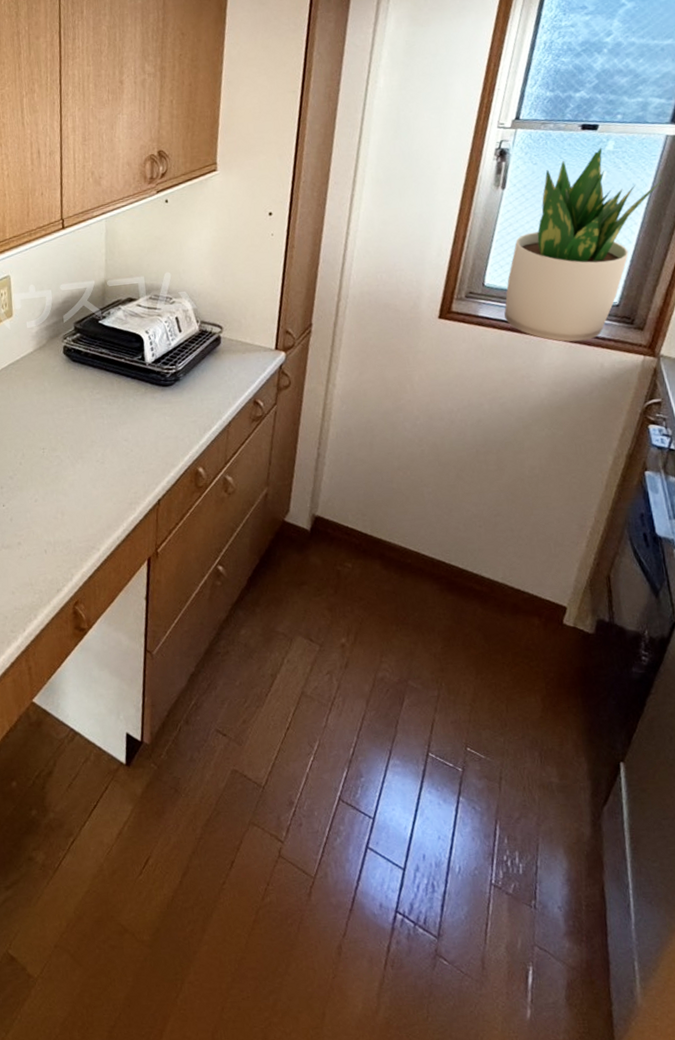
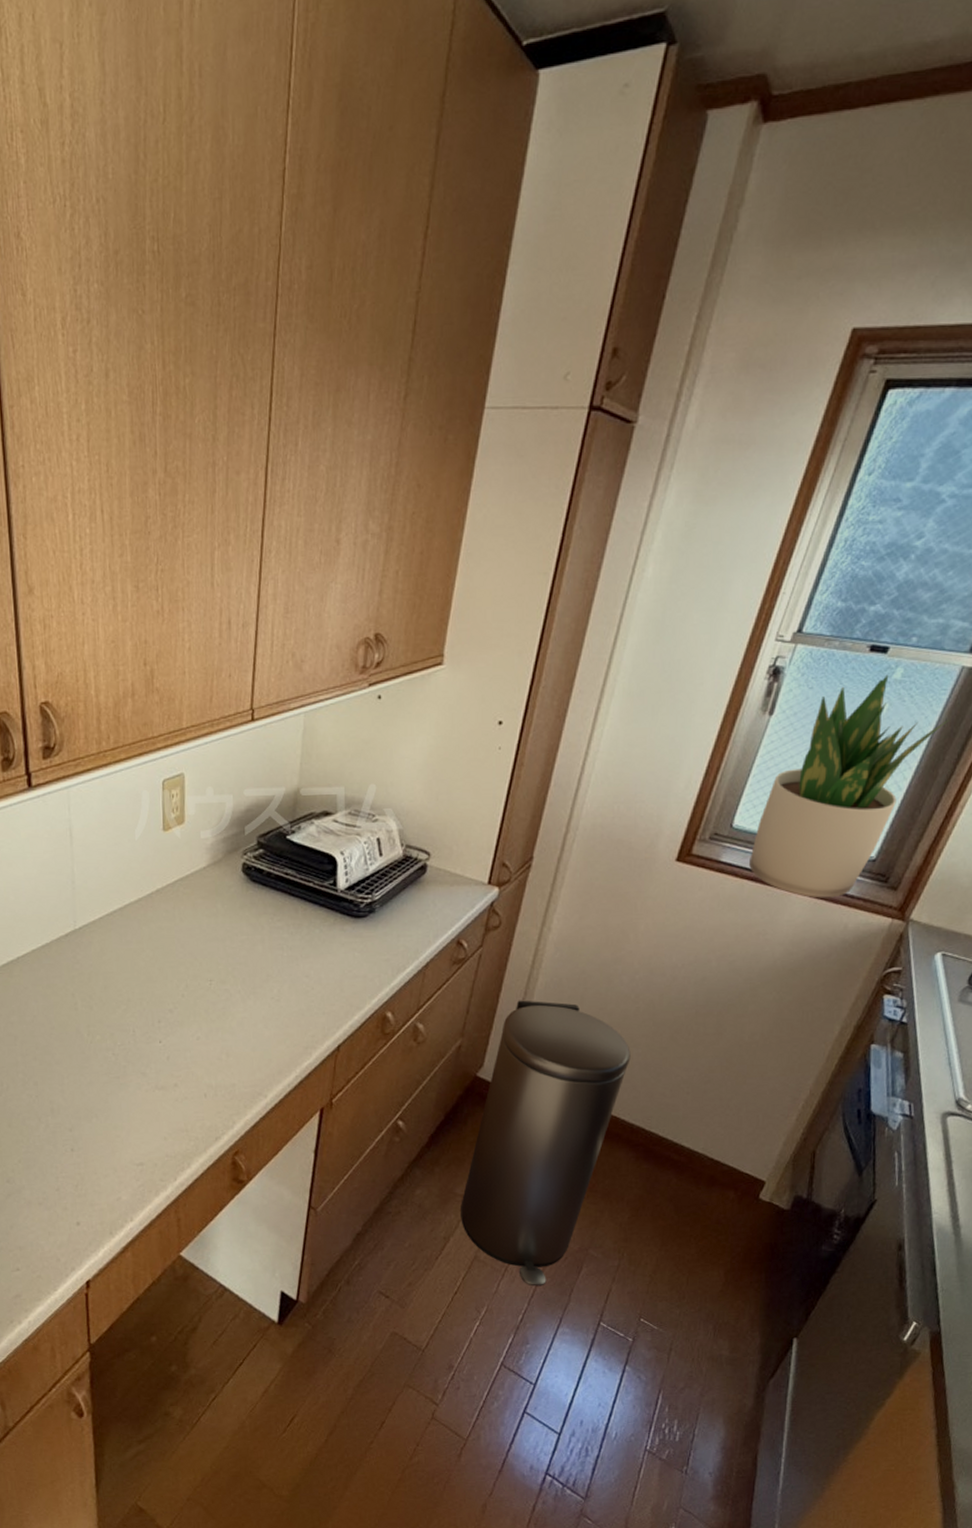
pedal bin: none [283,449,423,720] -> present [461,1000,631,1287]

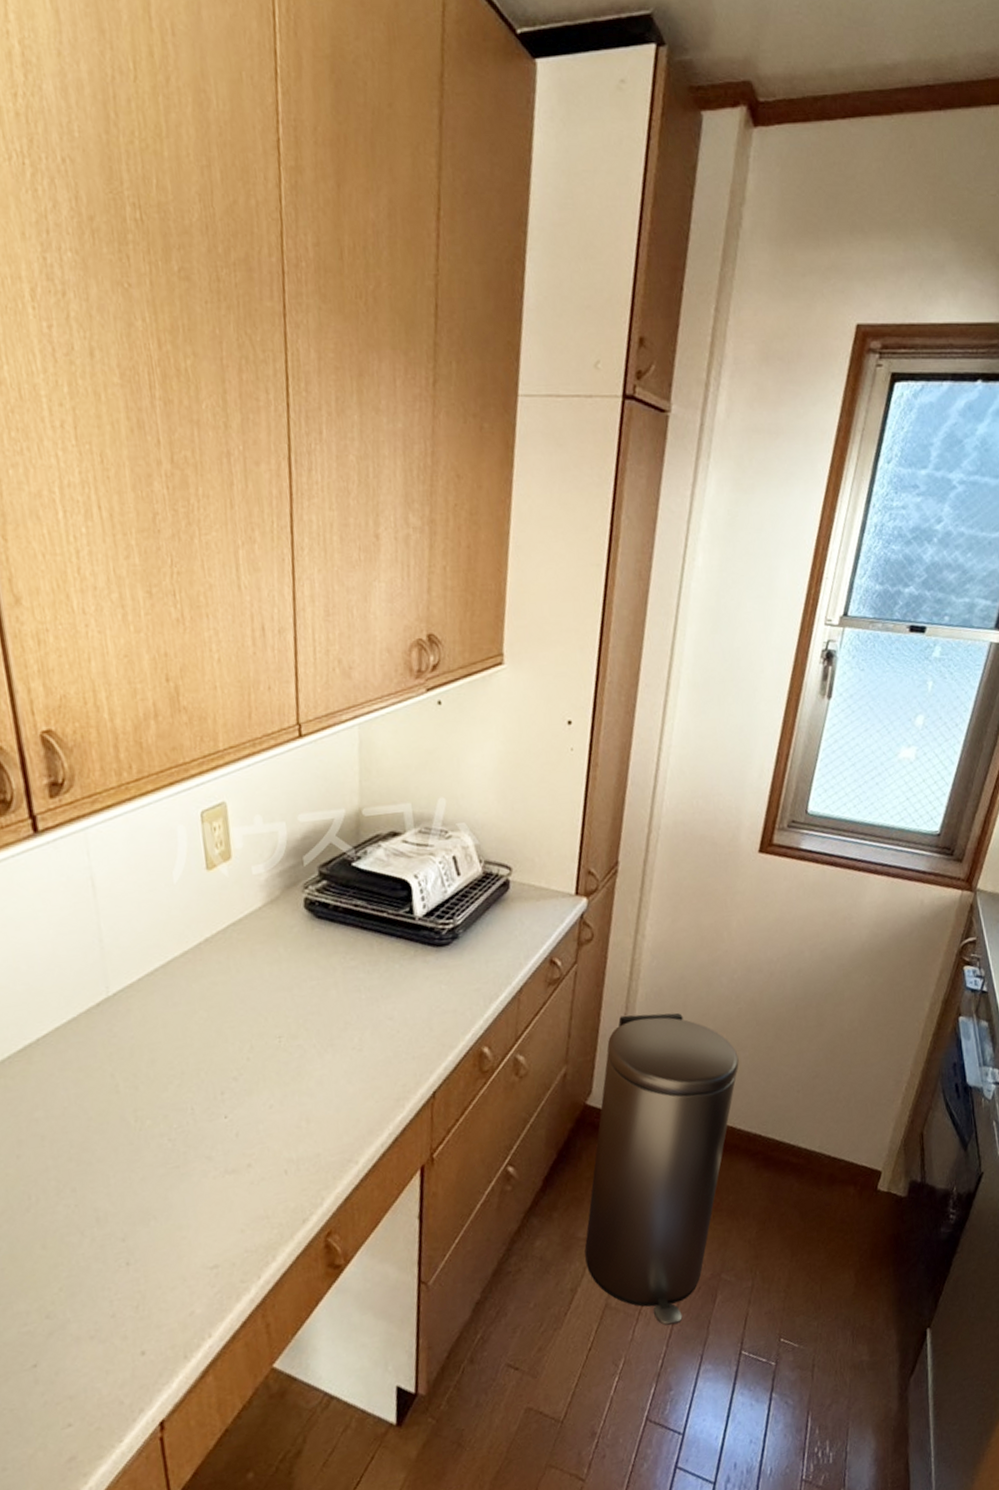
planter: present [749,674,950,898] -> none [827,653,987,877]

